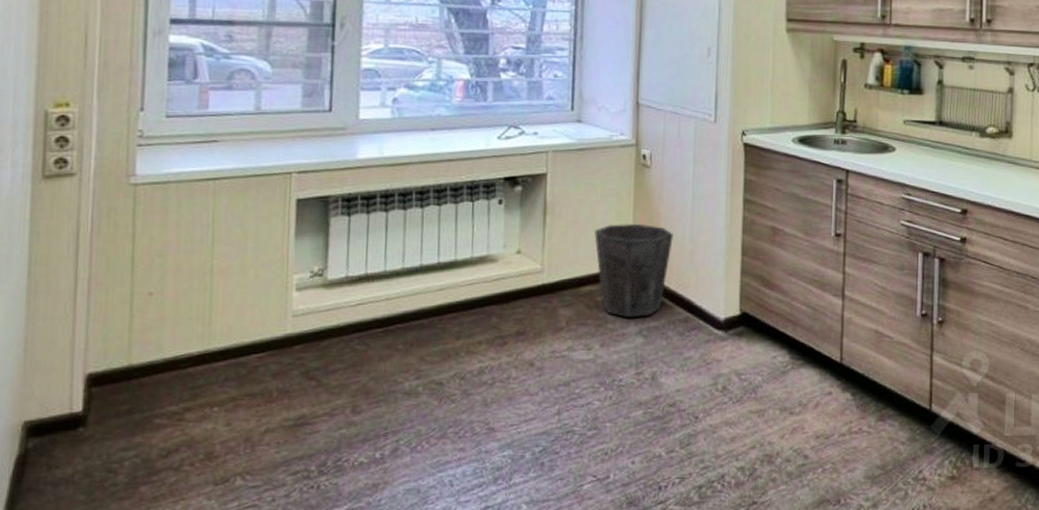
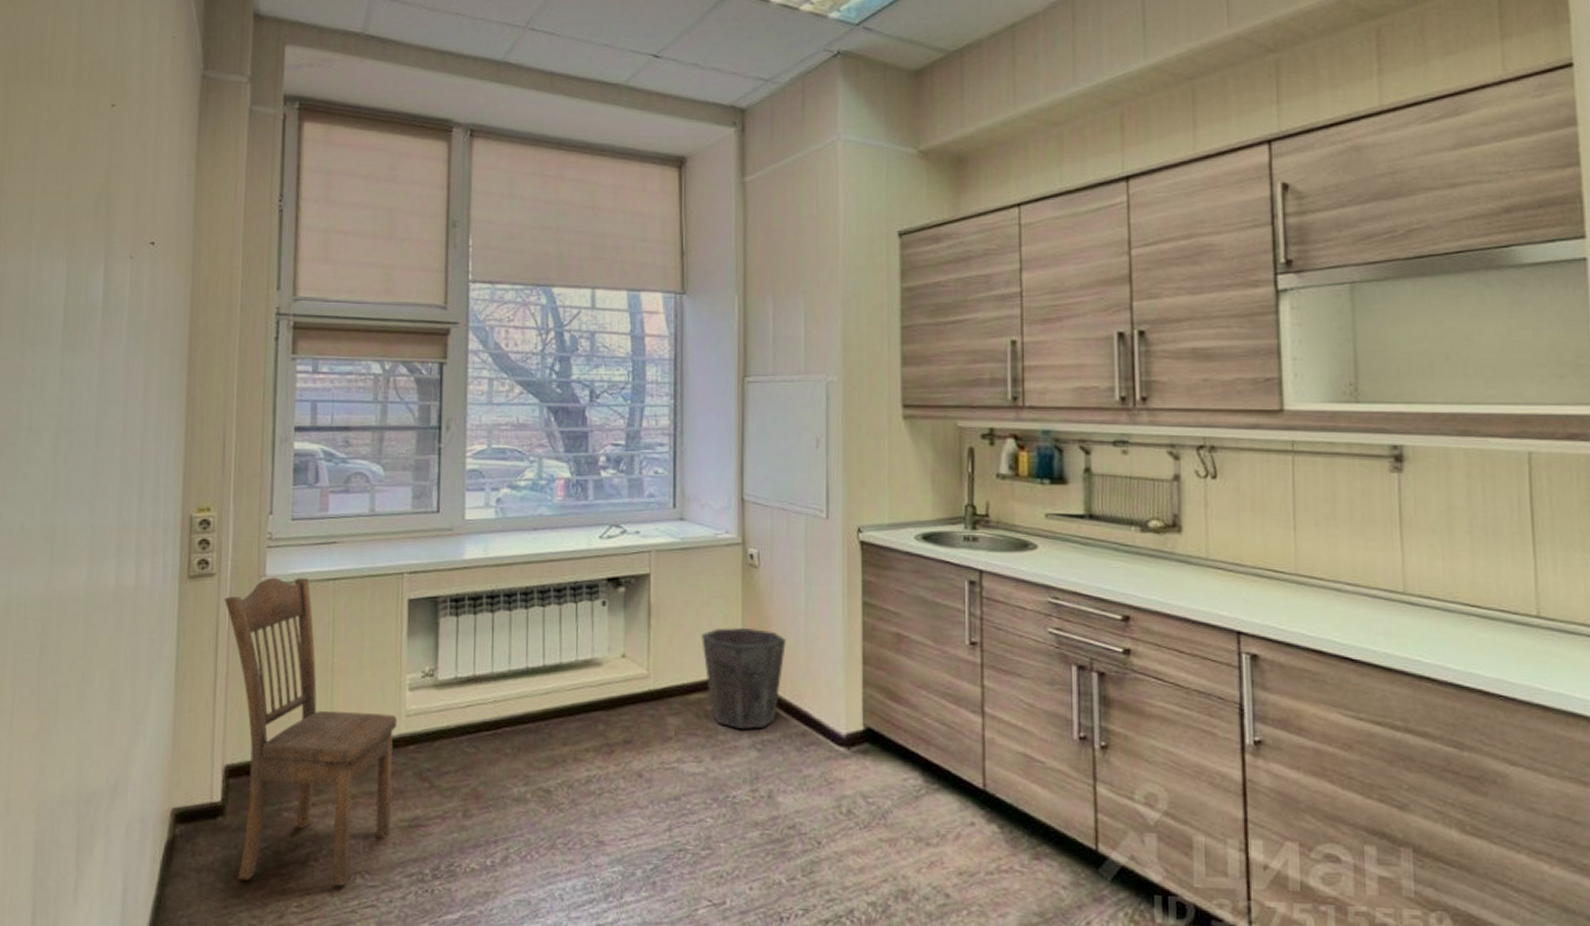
dining chair: none [86,177,283,490] -> present [224,577,398,886]

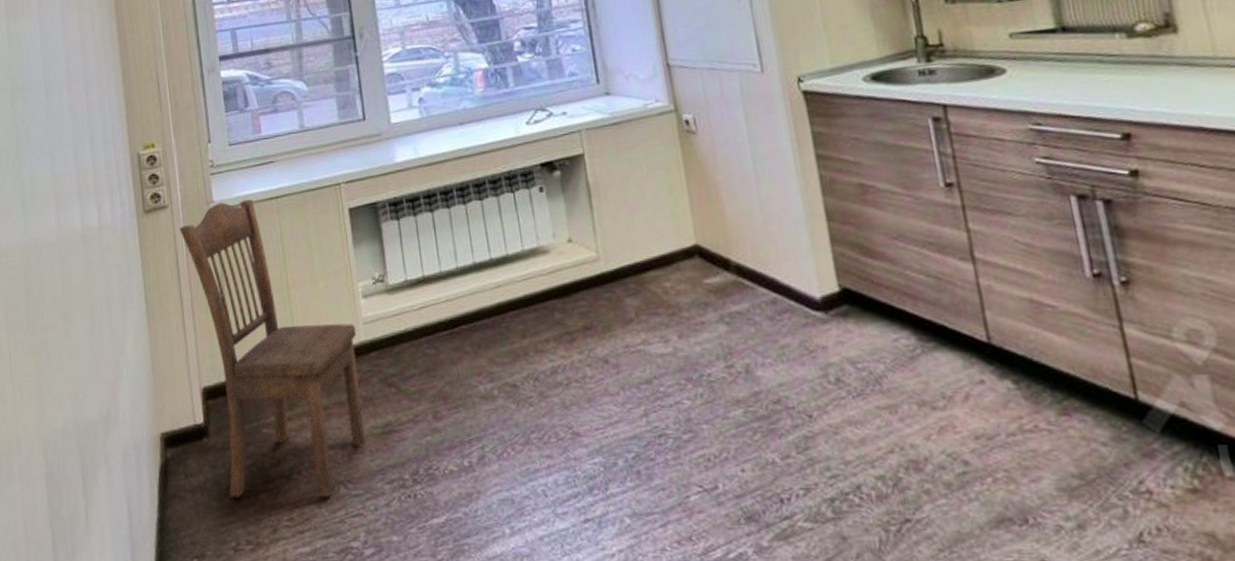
waste bin: present [701,628,786,730] -> none [647,197,741,304]

